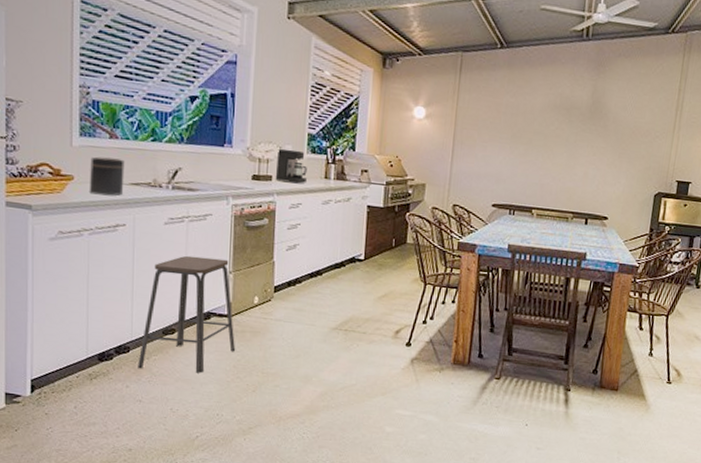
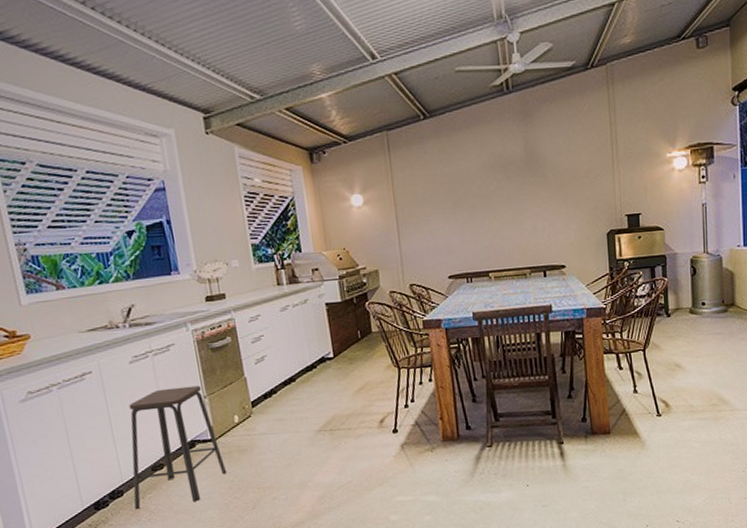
cylinder: present [89,156,125,196] -> none [42,308,82,349]
coffee maker: present [275,148,307,184] -> none [225,263,260,298]

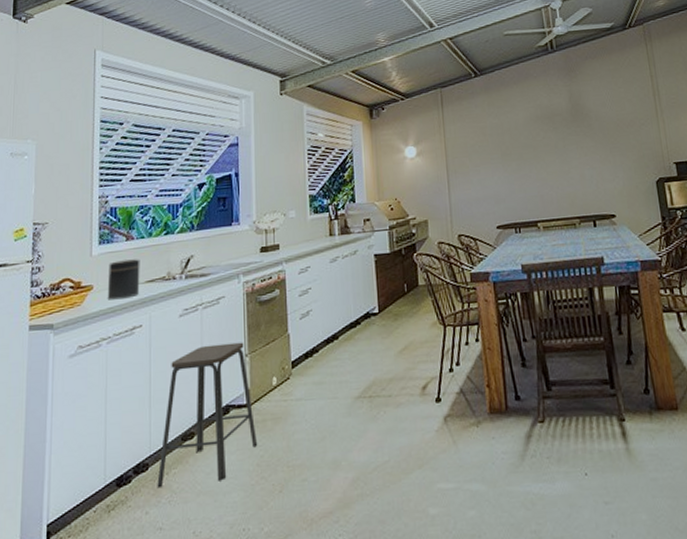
cylinder: none [42,308,82,349] -> present [107,259,140,300]

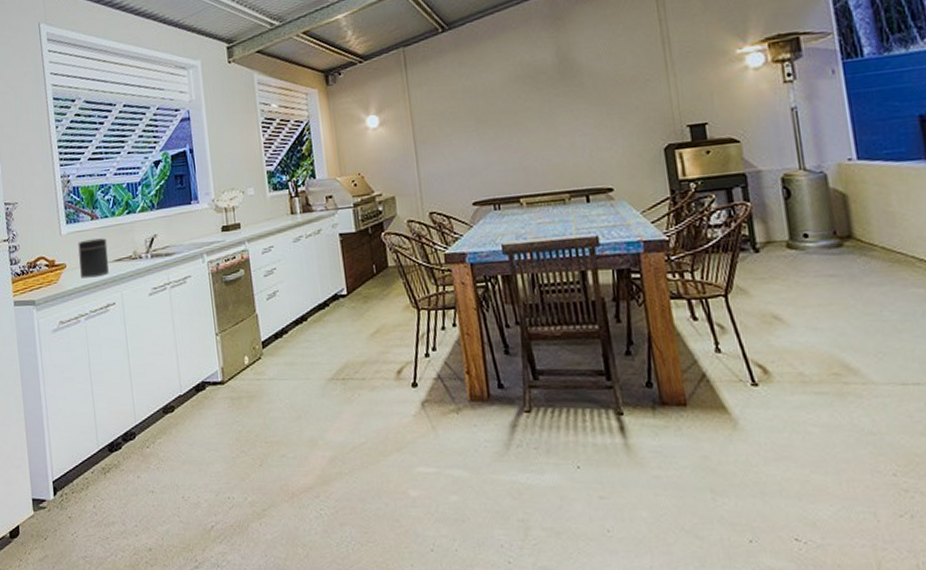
bar stool: present [157,342,257,487] -> none [144,321,234,454]

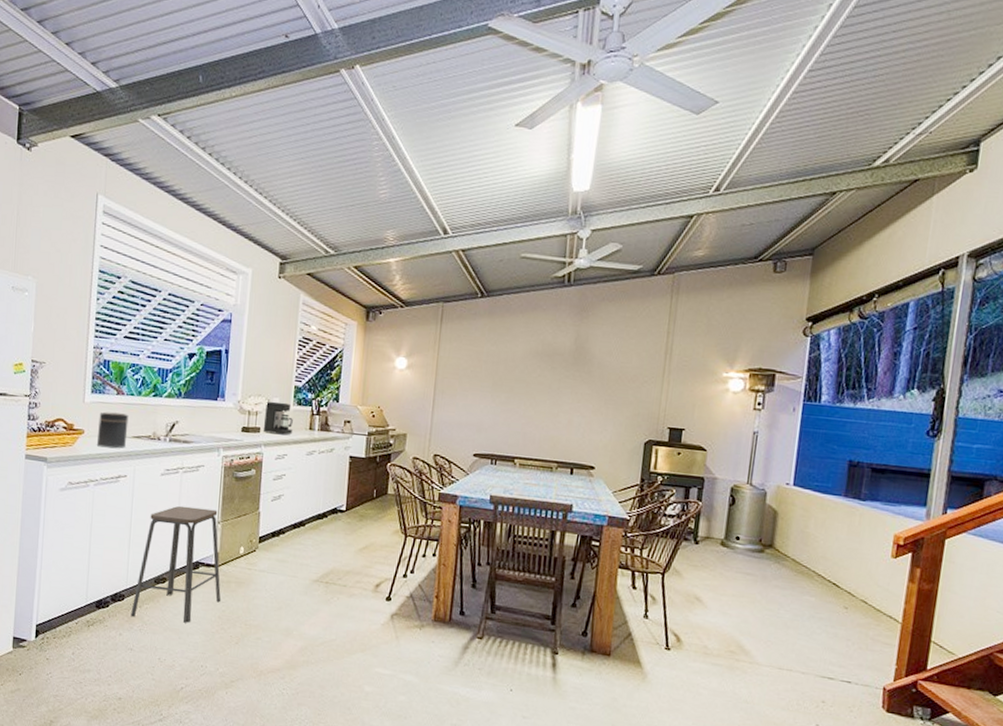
bar stool: none [144,321,234,454] -> present [131,505,221,623]
coffee maker: none [241,190,274,228] -> present [263,401,293,435]

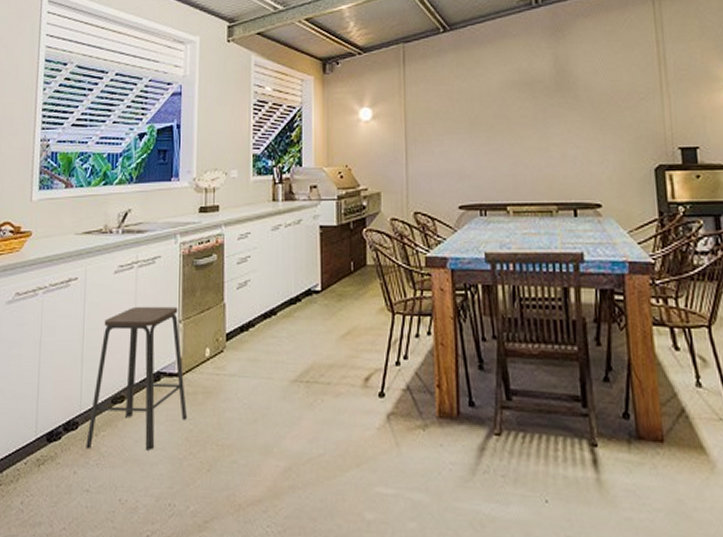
cylinder: present [96,411,129,449] -> none [45,208,78,249]
coffee maker: present [263,401,293,435] -> none [222,174,254,211]

